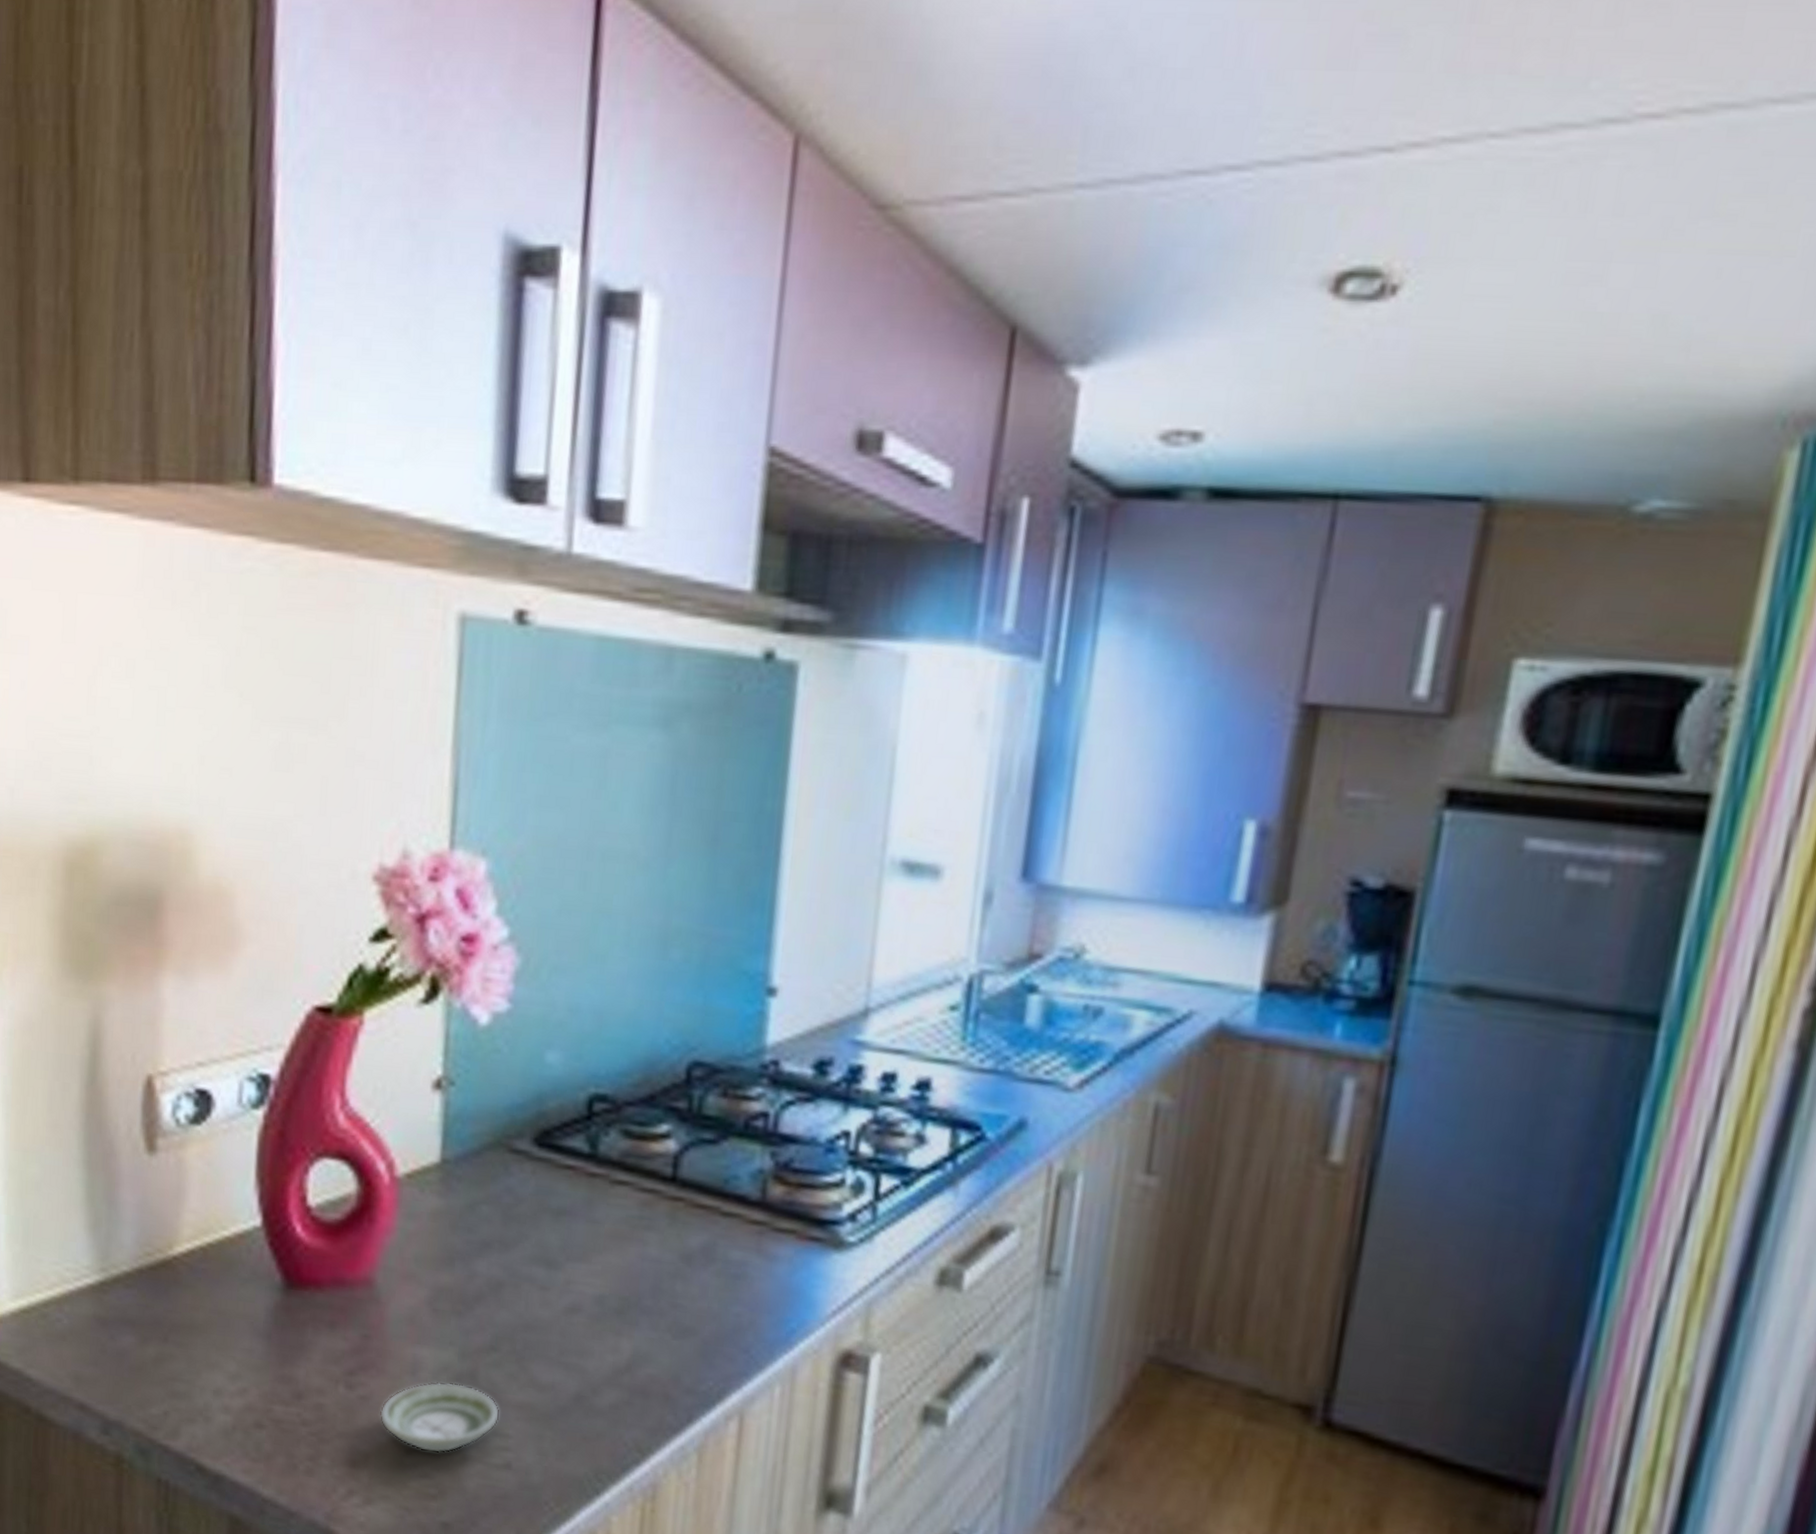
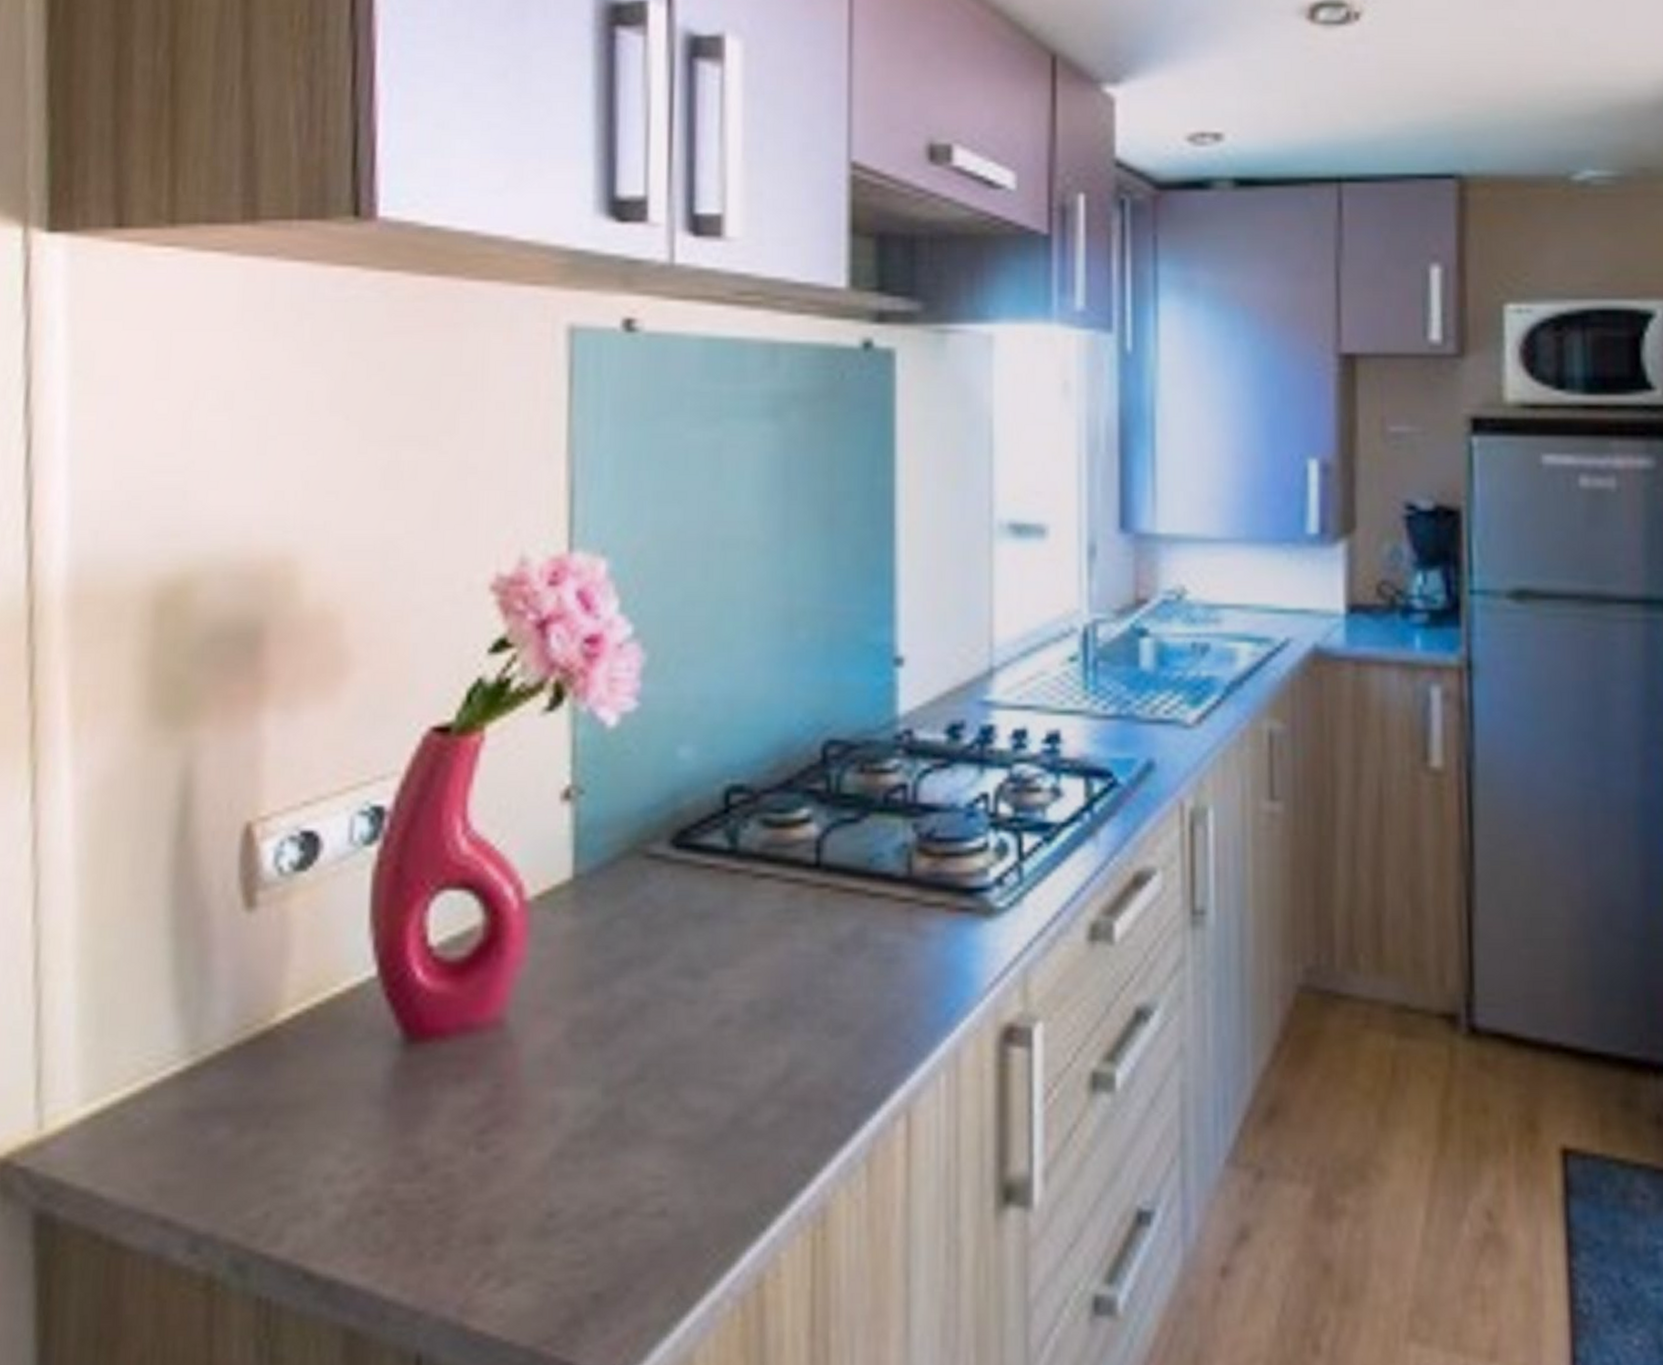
saucer: present [379,1382,500,1454] -> none [516,1124,651,1212]

